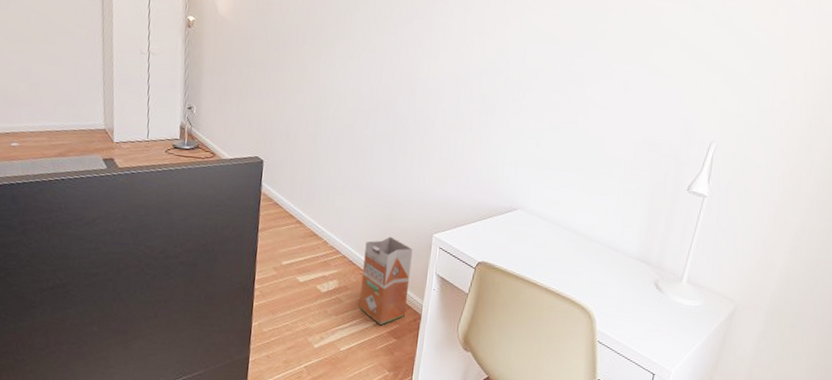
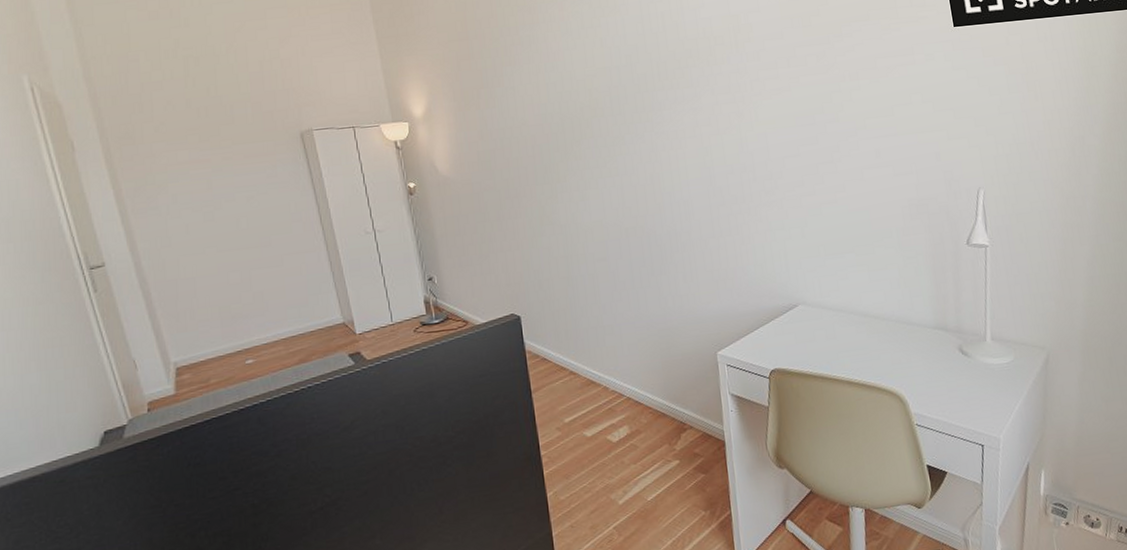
waste bin: present [359,236,413,326] -> none [648,365,707,464]

